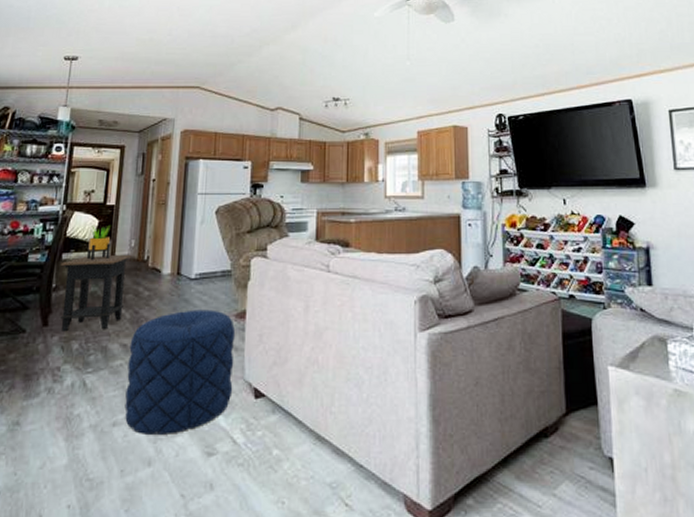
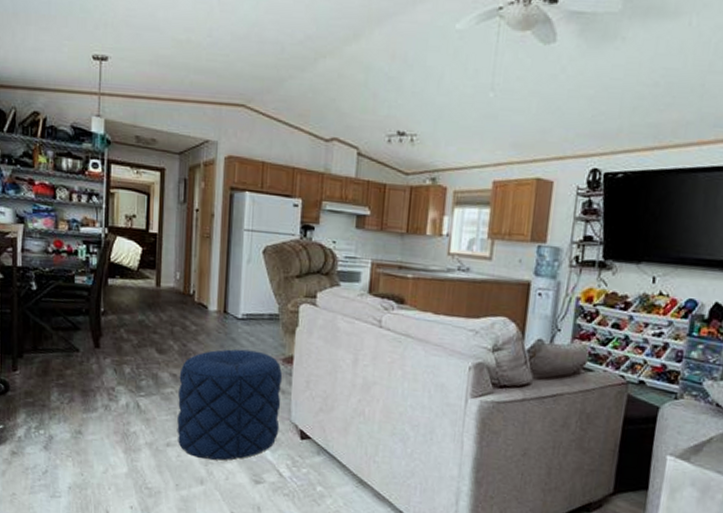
side table: present [60,255,132,332] -> none [107,284,177,359]
potted plant: present [87,226,111,261] -> none [133,253,156,290]

